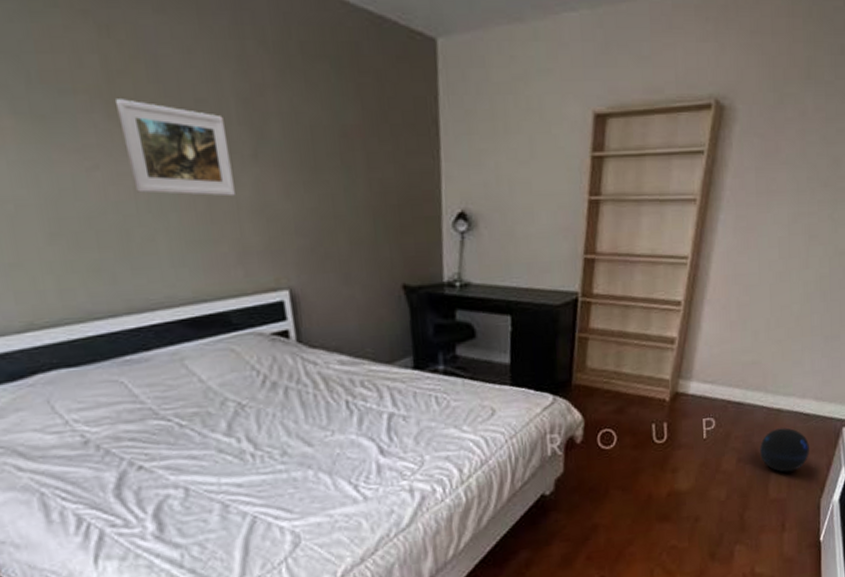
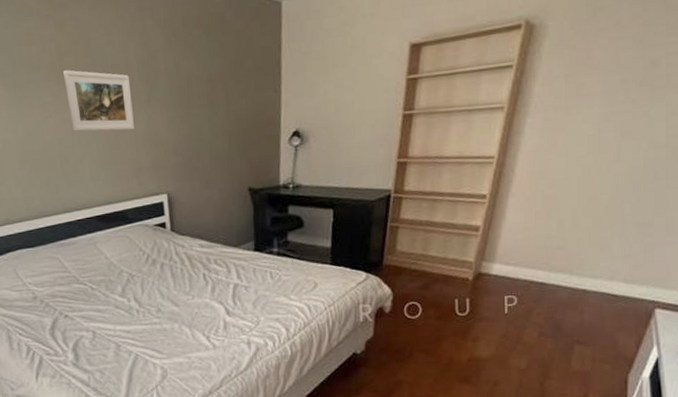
ball: present [760,427,809,472] -> none [563,307,617,347]

